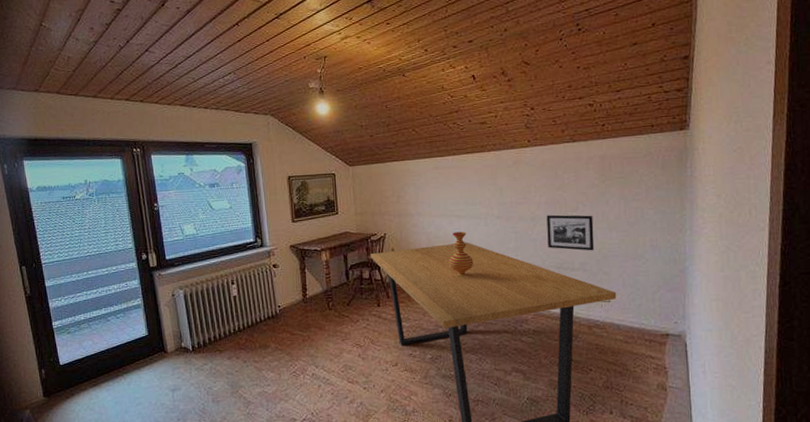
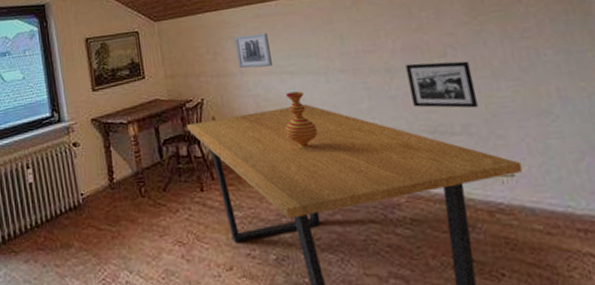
wall art: none [415,182,444,211] -> present [234,33,272,68]

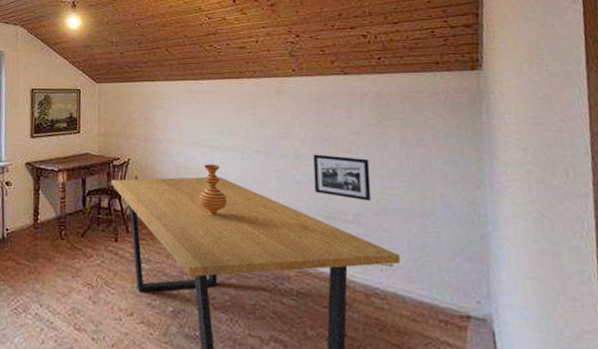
wall art: present [234,33,272,68] -> none [165,107,196,138]

